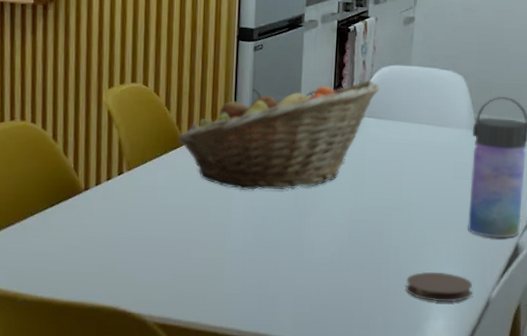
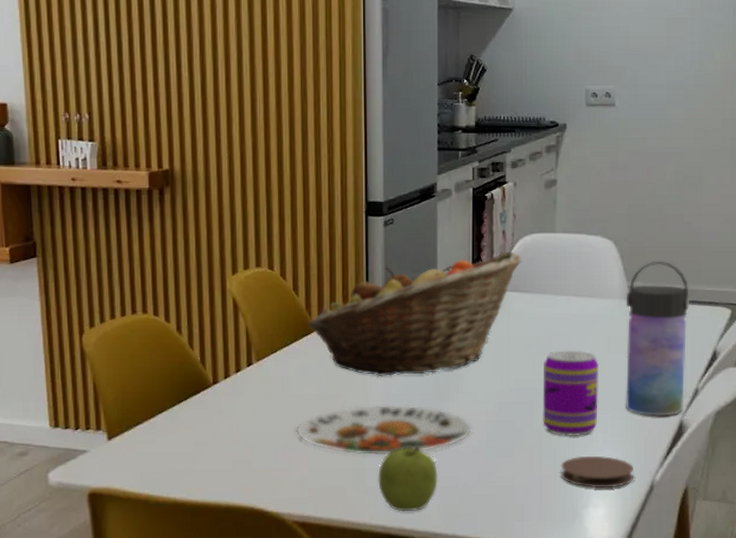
plate: none [161,216,326,264] -> present [296,404,471,456]
fruit: none [236,257,292,318] -> present [378,447,438,512]
beverage can: none [391,173,446,254] -> present [542,350,600,437]

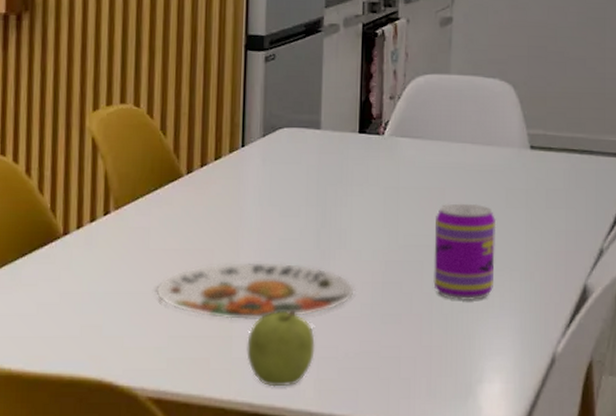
fruit basket: present [308,250,522,377] -> none [176,92,414,230]
coaster: present [561,455,633,488] -> none [453,323,533,361]
water bottle: present [626,260,690,417] -> none [525,107,594,279]

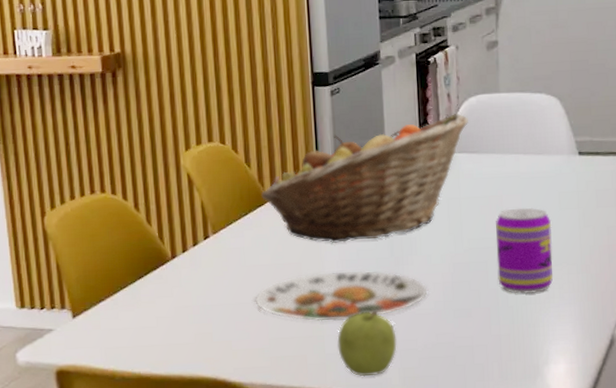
fruit basket: none [176,92,414,230] -> present [261,112,468,244]

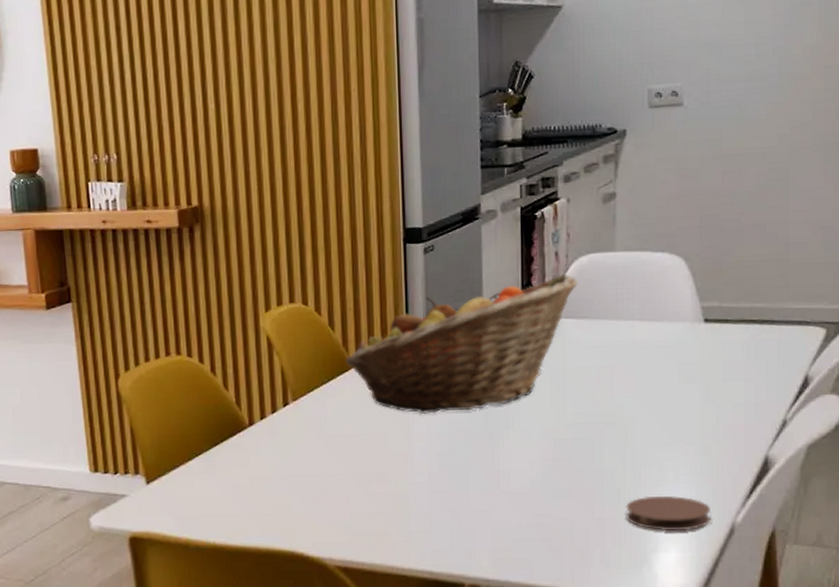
plate: present [255,270,427,322] -> none [336,443,524,498]
fruit: present [337,311,397,377] -> none [423,488,488,557]
beverage can: present [496,207,553,294] -> none [604,380,669,476]
coaster: none [519,312,593,345] -> present [626,495,710,531]

